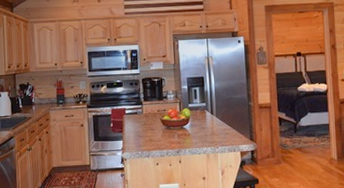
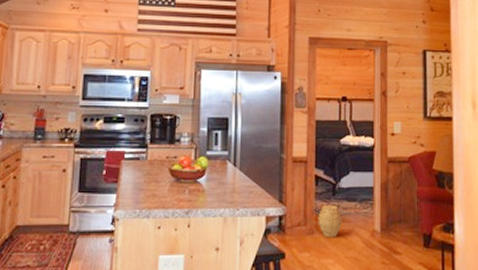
woven basket: none [283,140,304,166] -> present [318,205,343,238]

